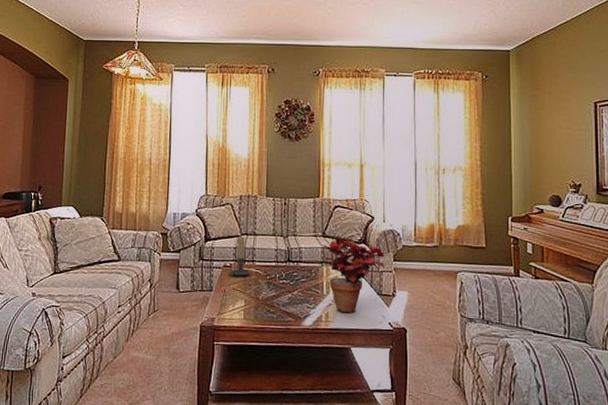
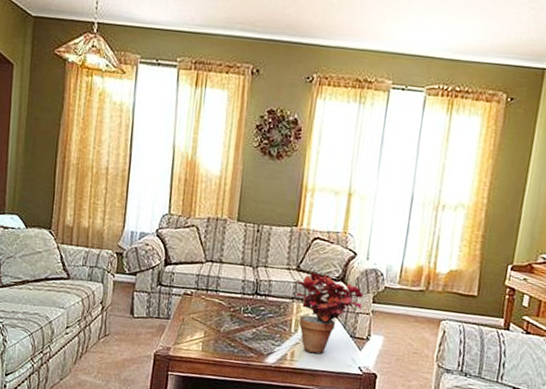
candle holder: present [226,237,251,277] -> none [186,263,214,307]

